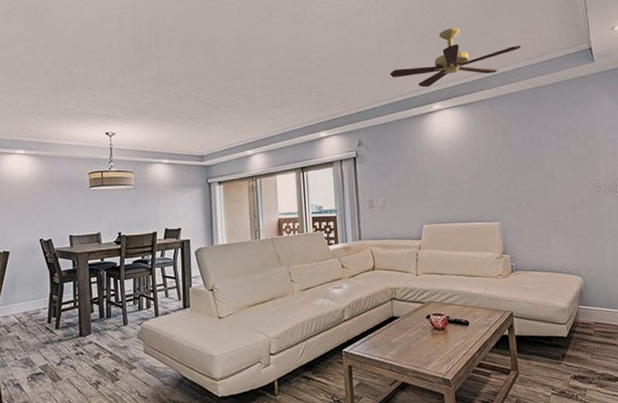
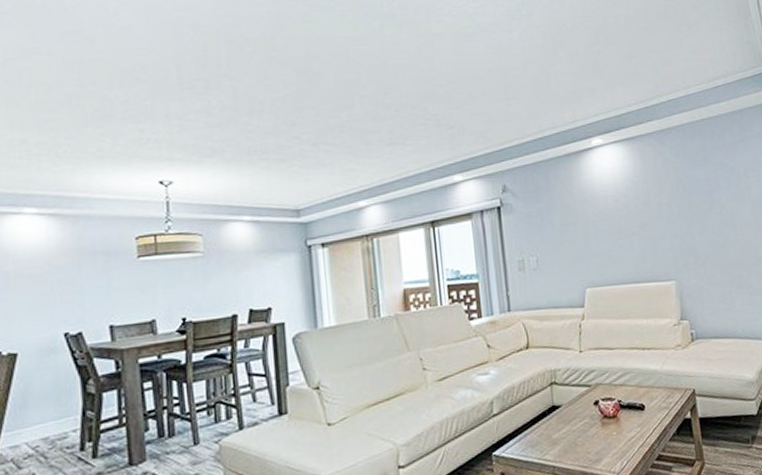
ceiling fan: present [389,28,522,88] -> none [538,45,692,118]

